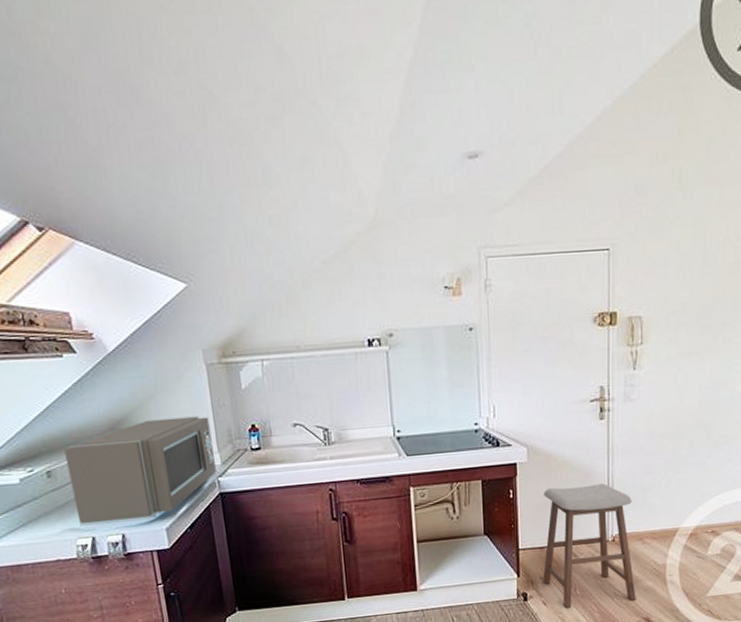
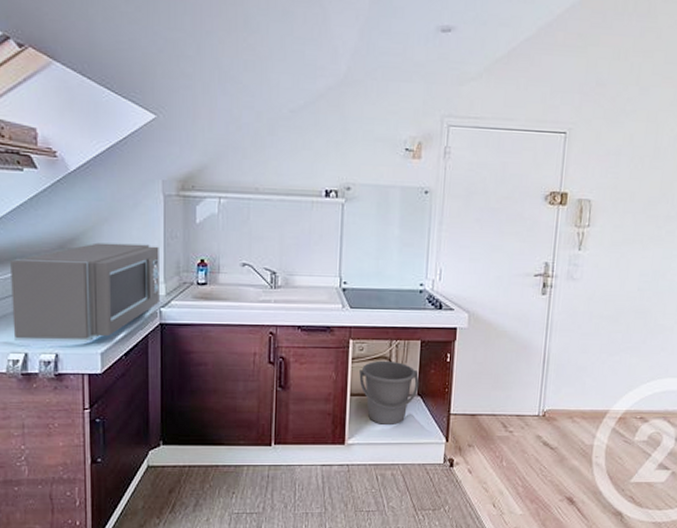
bucket: none [423,503,485,568] -> present [359,360,419,426]
bar stool: present [543,482,636,609] -> none [471,356,566,480]

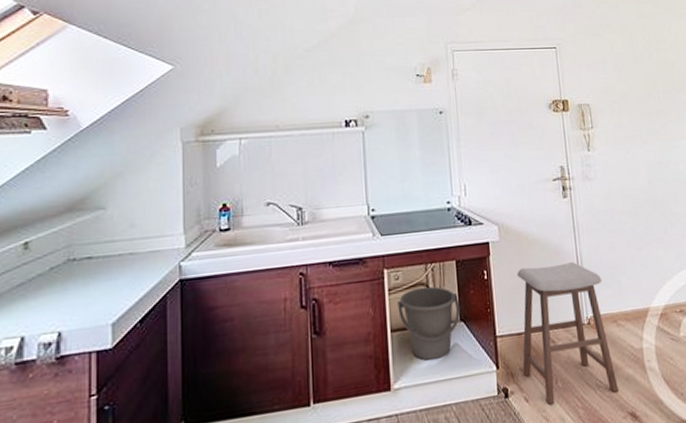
microwave: present [10,242,159,342] -> none [8,195,179,323]
bar stool: none [471,356,566,480] -> present [517,261,619,406]

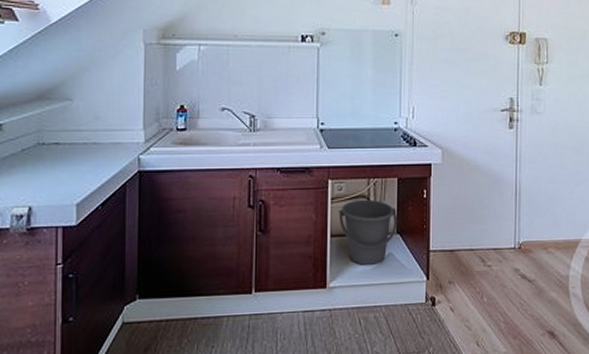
bar stool: present [517,261,619,406] -> none [451,189,541,317]

